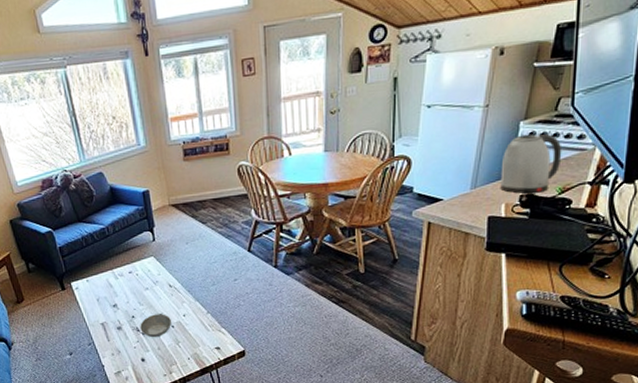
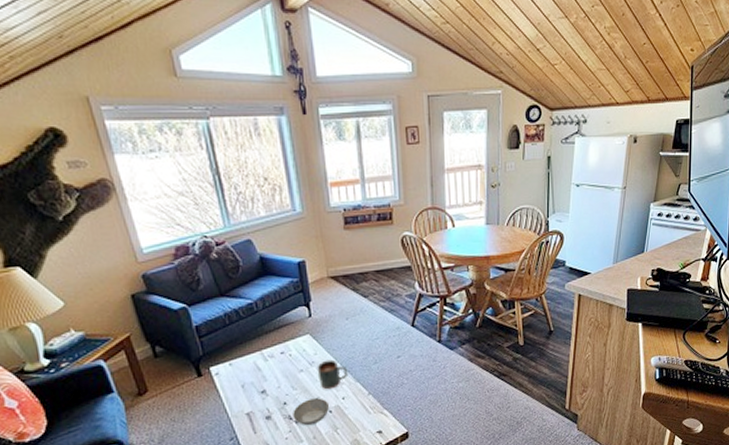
mug: none [160,280,189,307] -> present [317,359,349,390]
kettle: present [500,134,562,194] -> none [636,215,683,268]

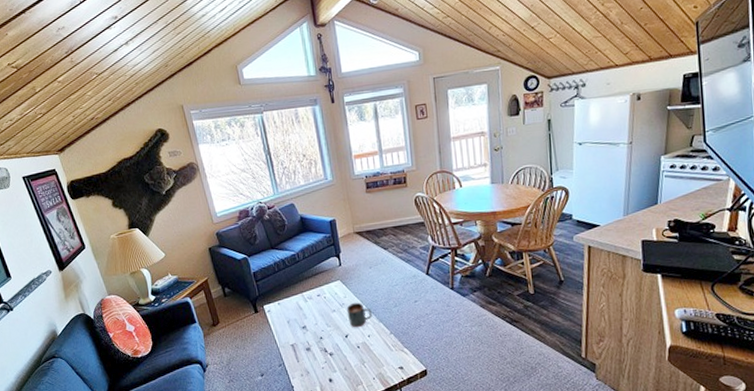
bowl: present [293,398,329,426] -> none [327,335,357,359]

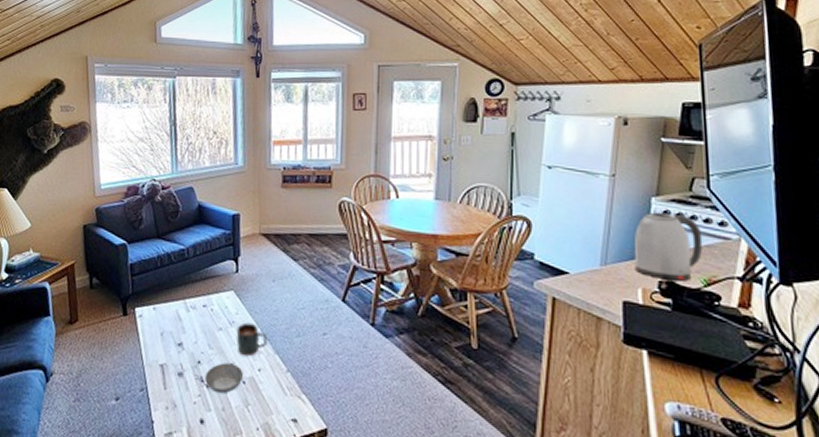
bowl: none [327,335,357,359] -> present [205,362,243,394]
kettle: none [648,167,701,220] -> present [633,212,703,281]

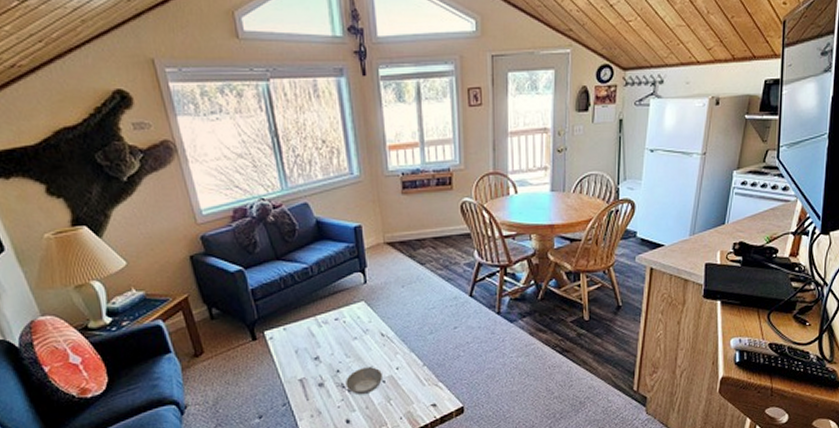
mug: present [236,322,268,357] -> none [371,328,403,359]
kettle: present [633,212,703,281] -> none [716,183,770,242]

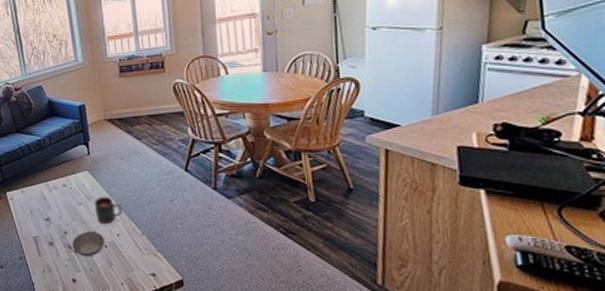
mug: none [371,328,403,359] -> present [94,196,123,225]

